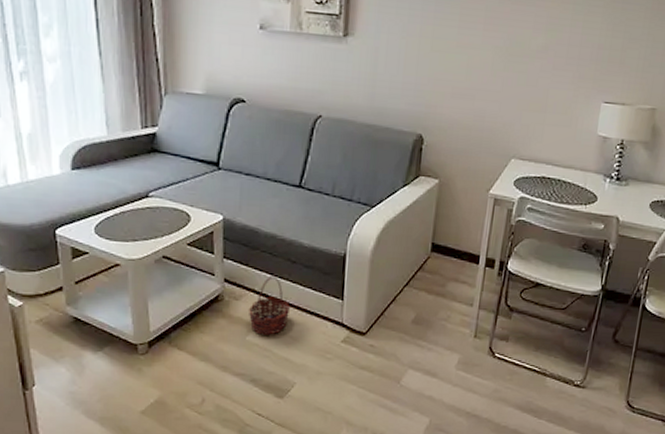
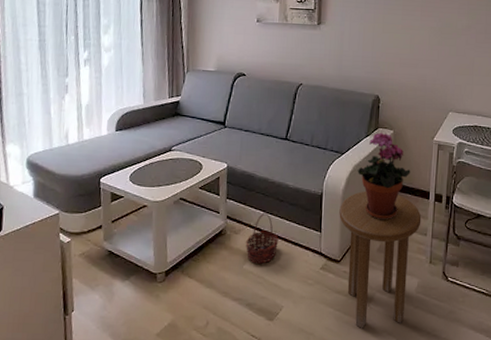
side table: none [366,253,468,407] -> present [339,191,422,328]
potted plant: none [390,181,458,288] -> present [357,132,411,221]

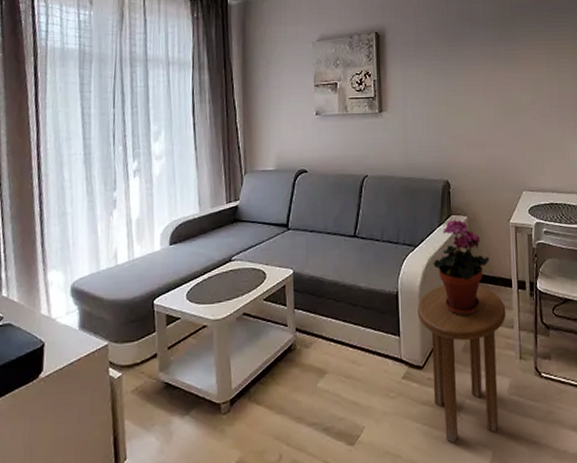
basket: present [245,213,279,264] -> none [317,321,355,380]

